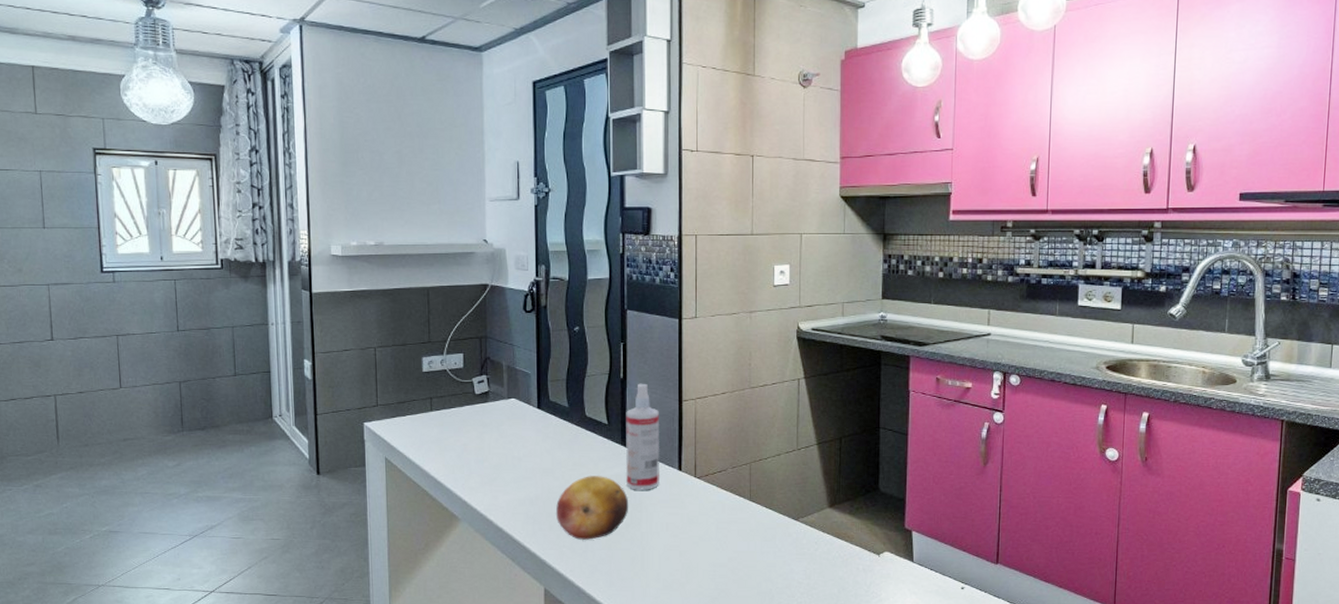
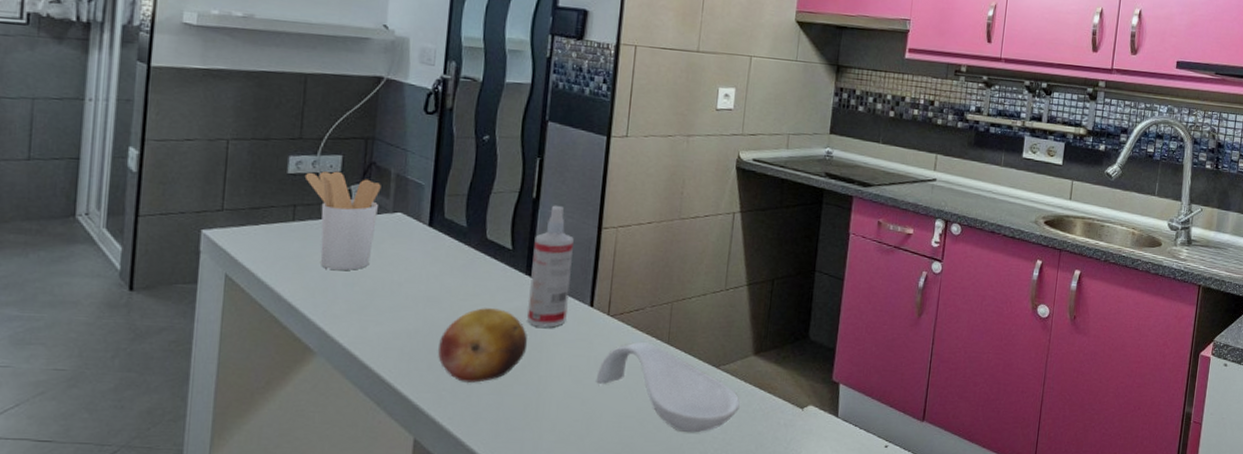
utensil holder: none [436,367,496,449] -> present [304,171,381,270]
spoon rest: none [690,500,820,579] -> present [596,342,740,433]

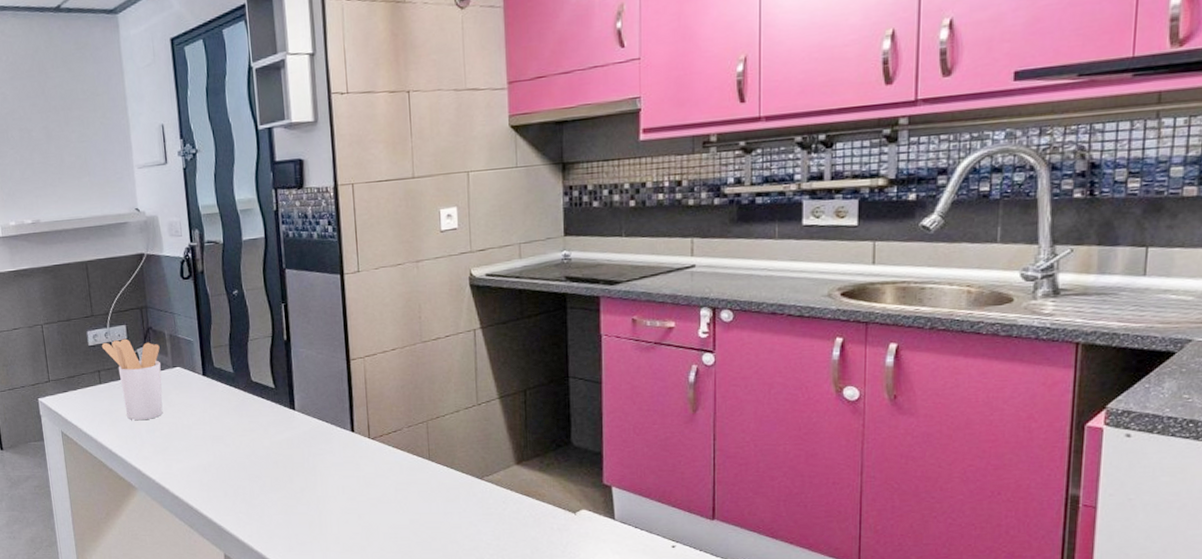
fruit: present [438,308,528,383] -> none [229,441,303,505]
spray bottle: present [527,205,574,328] -> none [292,344,332,454]
spoon rest: present [596,342,740,433] -> none [367,460,509,541]

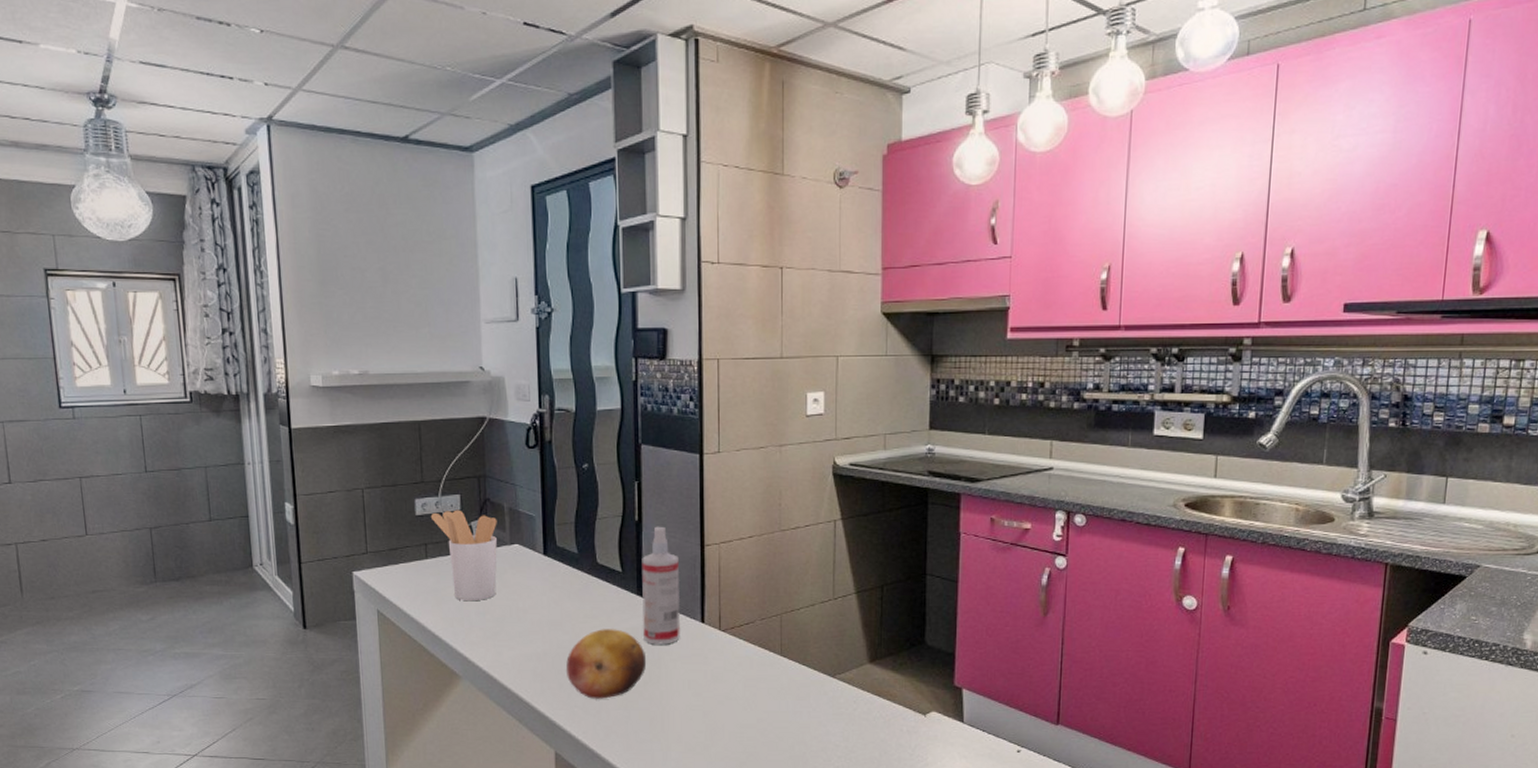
fruit: none [229,441,303,505] -> present [566,629,647,699]
spray bottle: none [292,344,332,454] -> present [642,526,680,645]

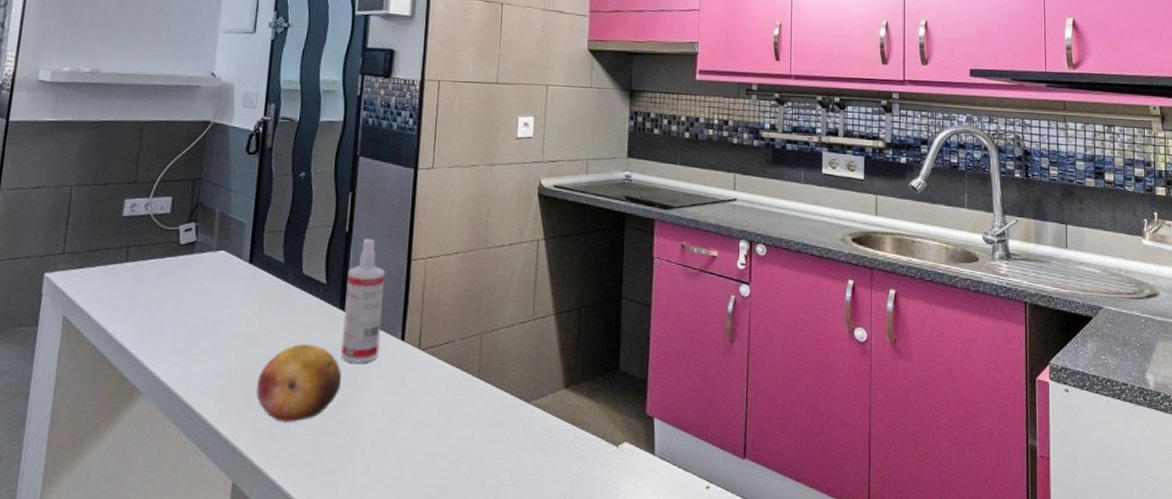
utensil holder: present [430,510,497,600] -> none [138,212,206,309]

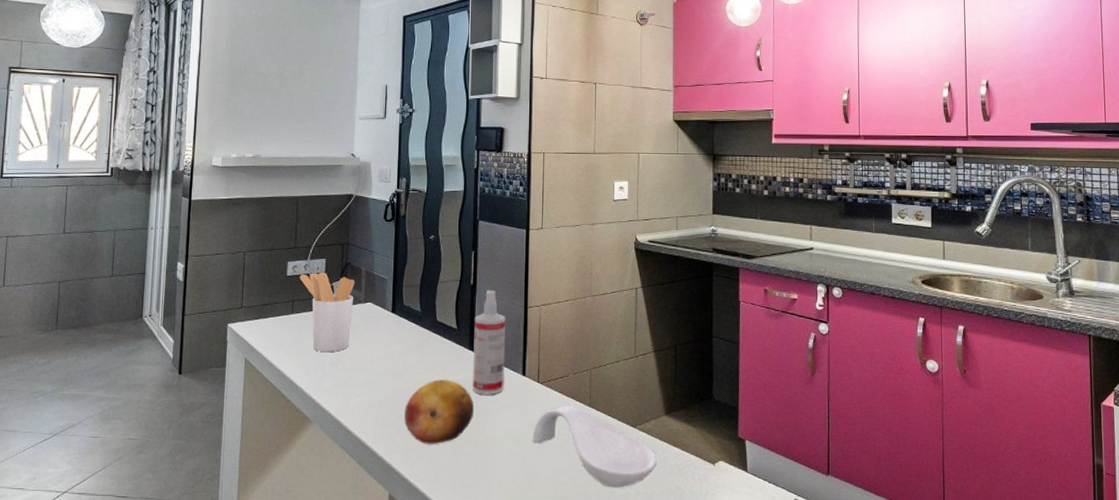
utensil holder: none [138,212,206,309] -> present [299,272,355,352]
spoon rest: none [408,377,553,474] -> present [532,406,657,488]

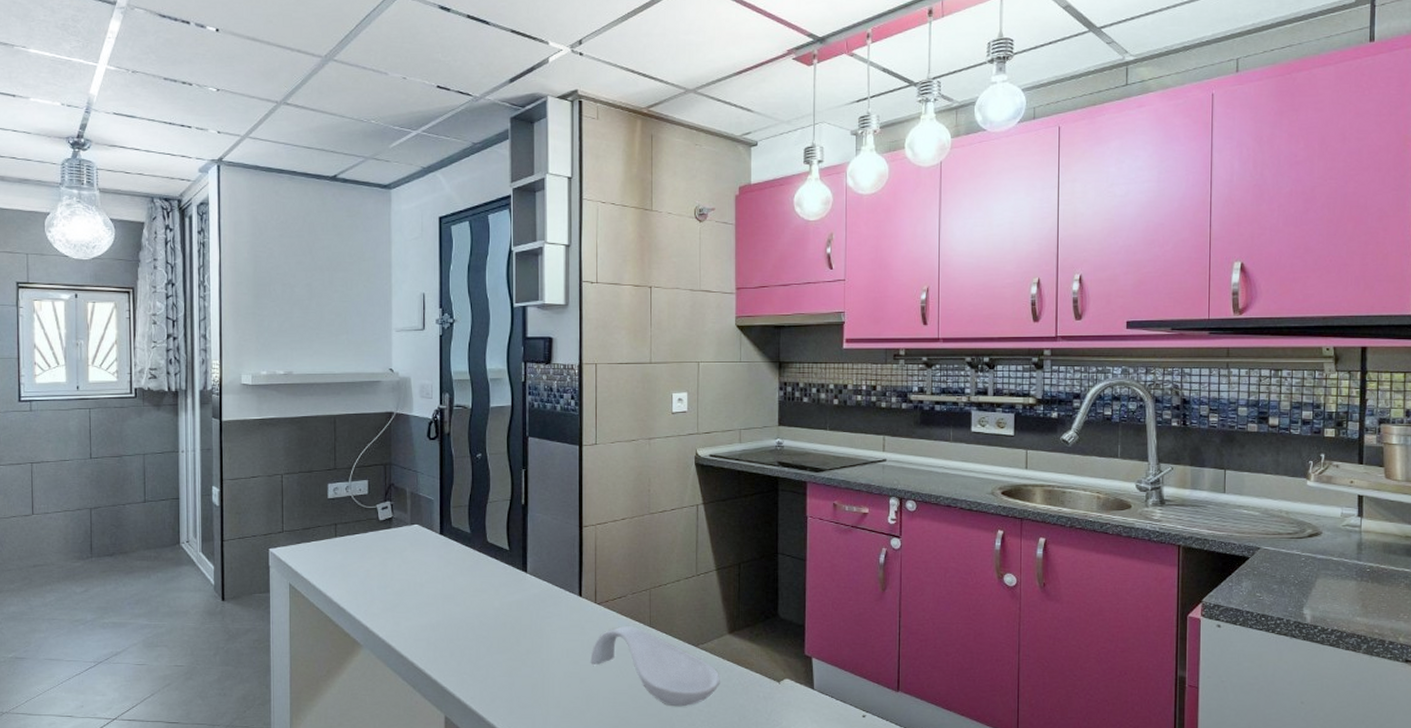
utensil holder: present [299,272,355,352] -> none [341,493,400,575]
fruit: present [404,380,475,444] -> none [458,602,530,667]
spray bottle: present [473,290,506,395] -> none [527,509,560,616]

